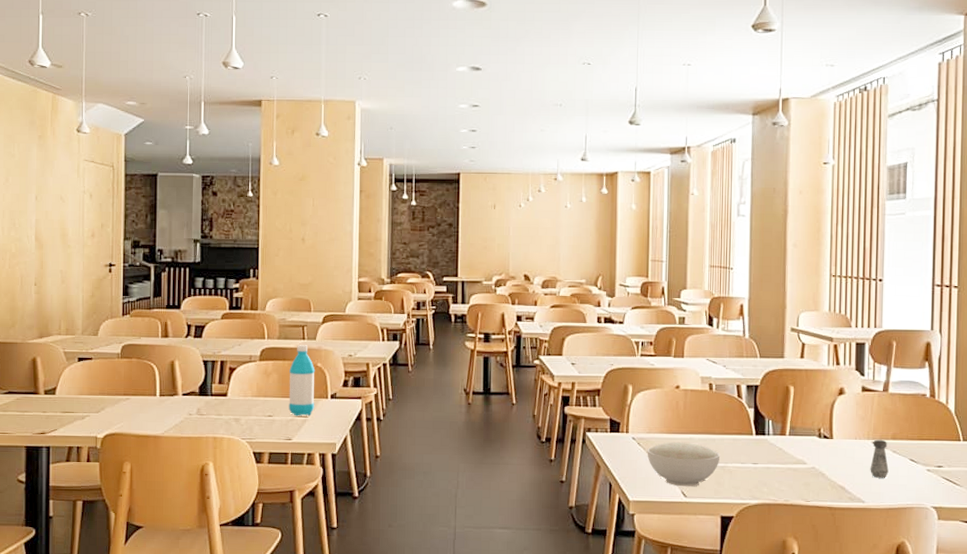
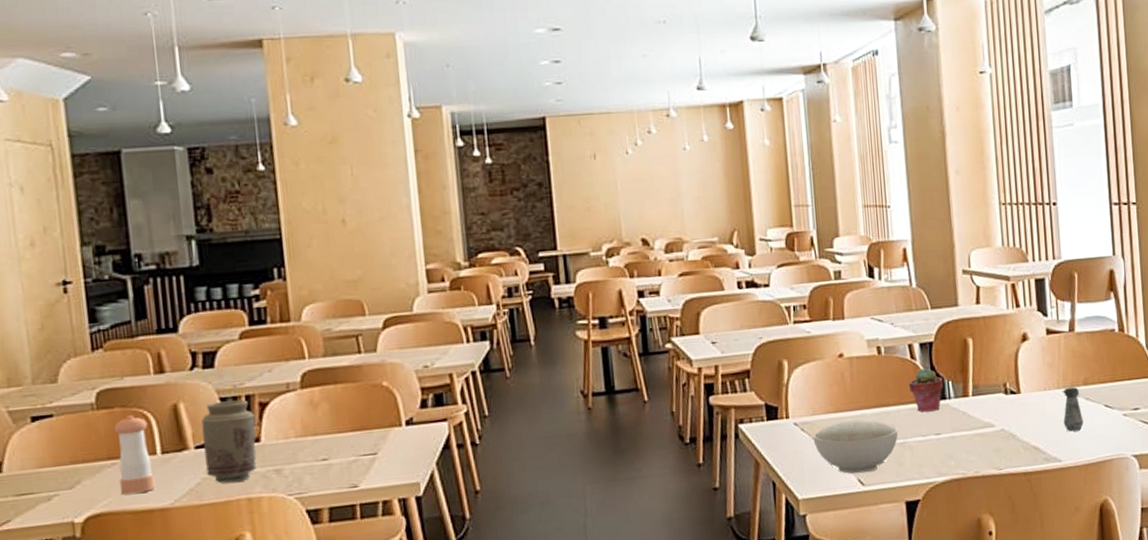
pepper shaker: none [129,365,153,423] -> present [113,415,156,495]
vase: none [188,363,225,424] -> present [201,400,257,484]
water bottle: present [289,345,315,416] -> none [344,360,385,455]
potted succulent: none [733,406,764,444] -> present [908,367,943,413]

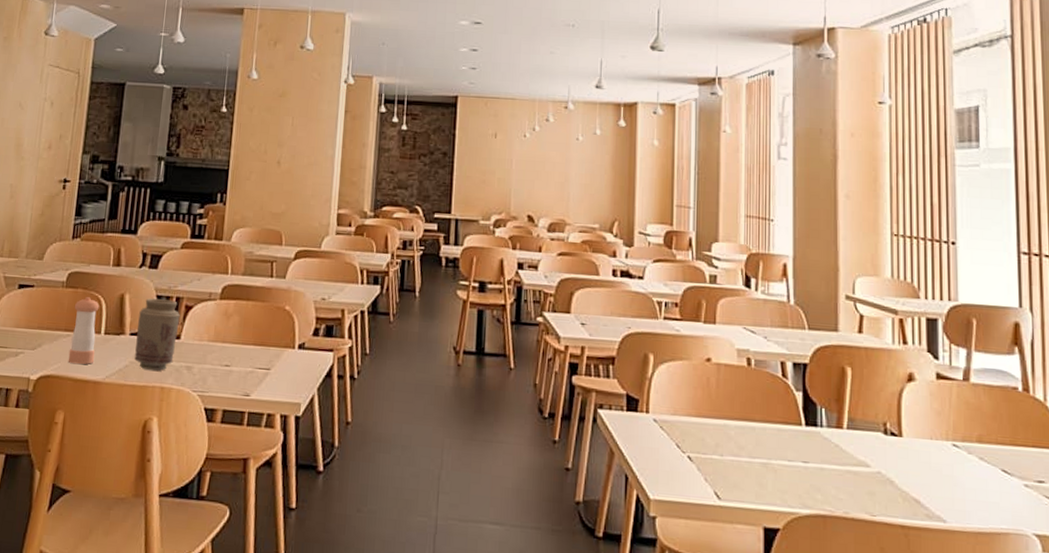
bowl: present [813,420,898,474] -> none [671,427,762,487]
potted succulent: present [908,367,943,413] -> none [777,388,815,437]
salt shaker: present [1063,387,1084,432] -> none [951,441,975,492]

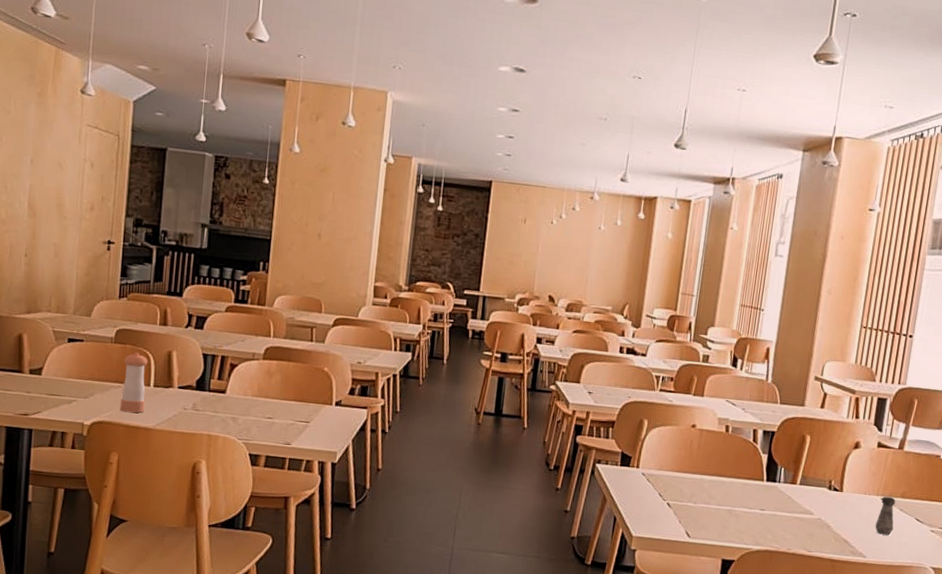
vase: present [134,298,180,371] -> none [183,356,225,421]
salt shaker: none [951,441,975,492] -> present [875,496,896,535]

